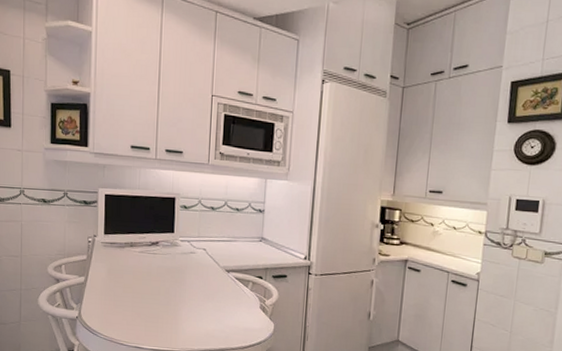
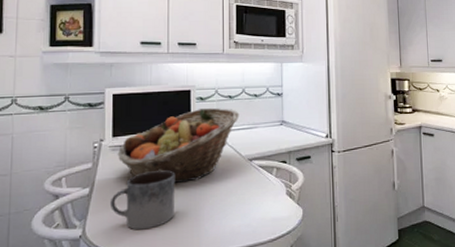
mug: none [102,269,157,320] -> present [111,170,174,230]
fruit basket: none [108,216,221,284] -> present [117,107,240,184]

